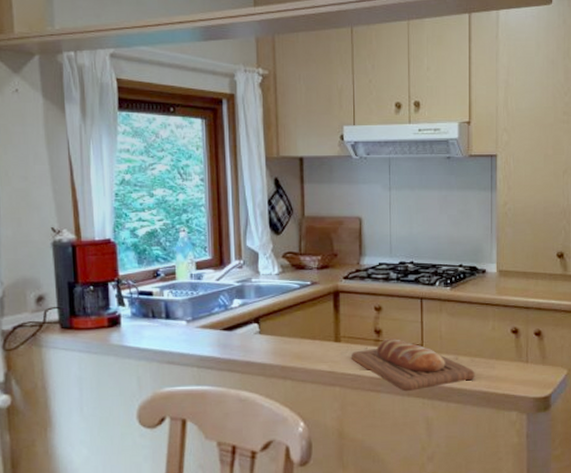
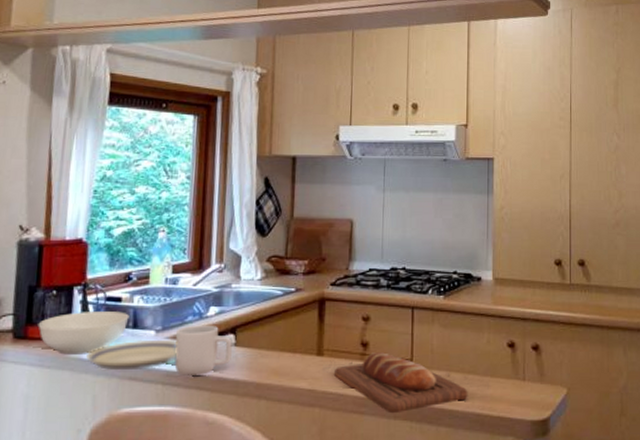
bowl: none [81,304,161,342] -> present [38,311,129,355]
plate: none [127,328,208,356] -> present [86,339,177,371]
mug: none [205,315,257,361] -> present [174,325,232,377]

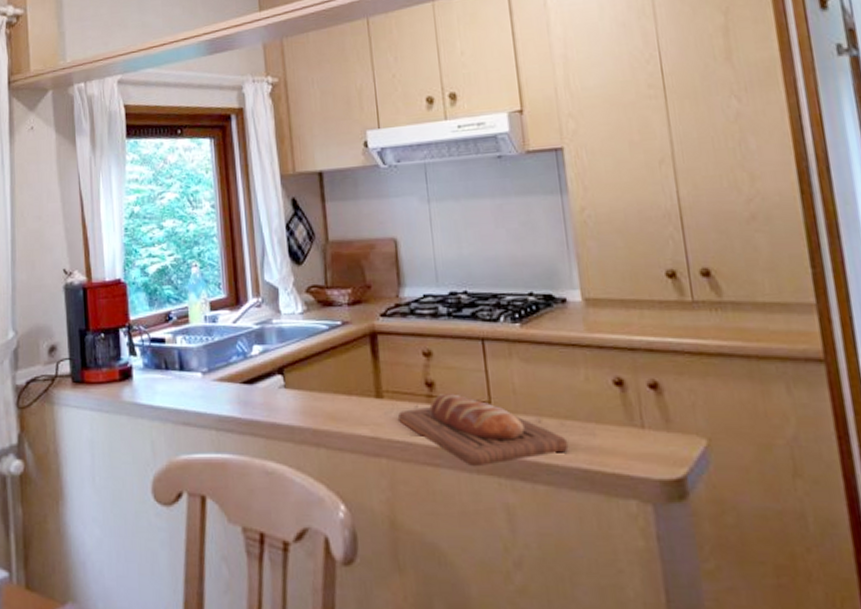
bowl: present [38,311,129,355] -> none [92,353,175,399]
plate: present [86,339,177,371] -> none [140,381,226,416]
mug: present [174,325,232,377] -> none [223,365,283,422]

